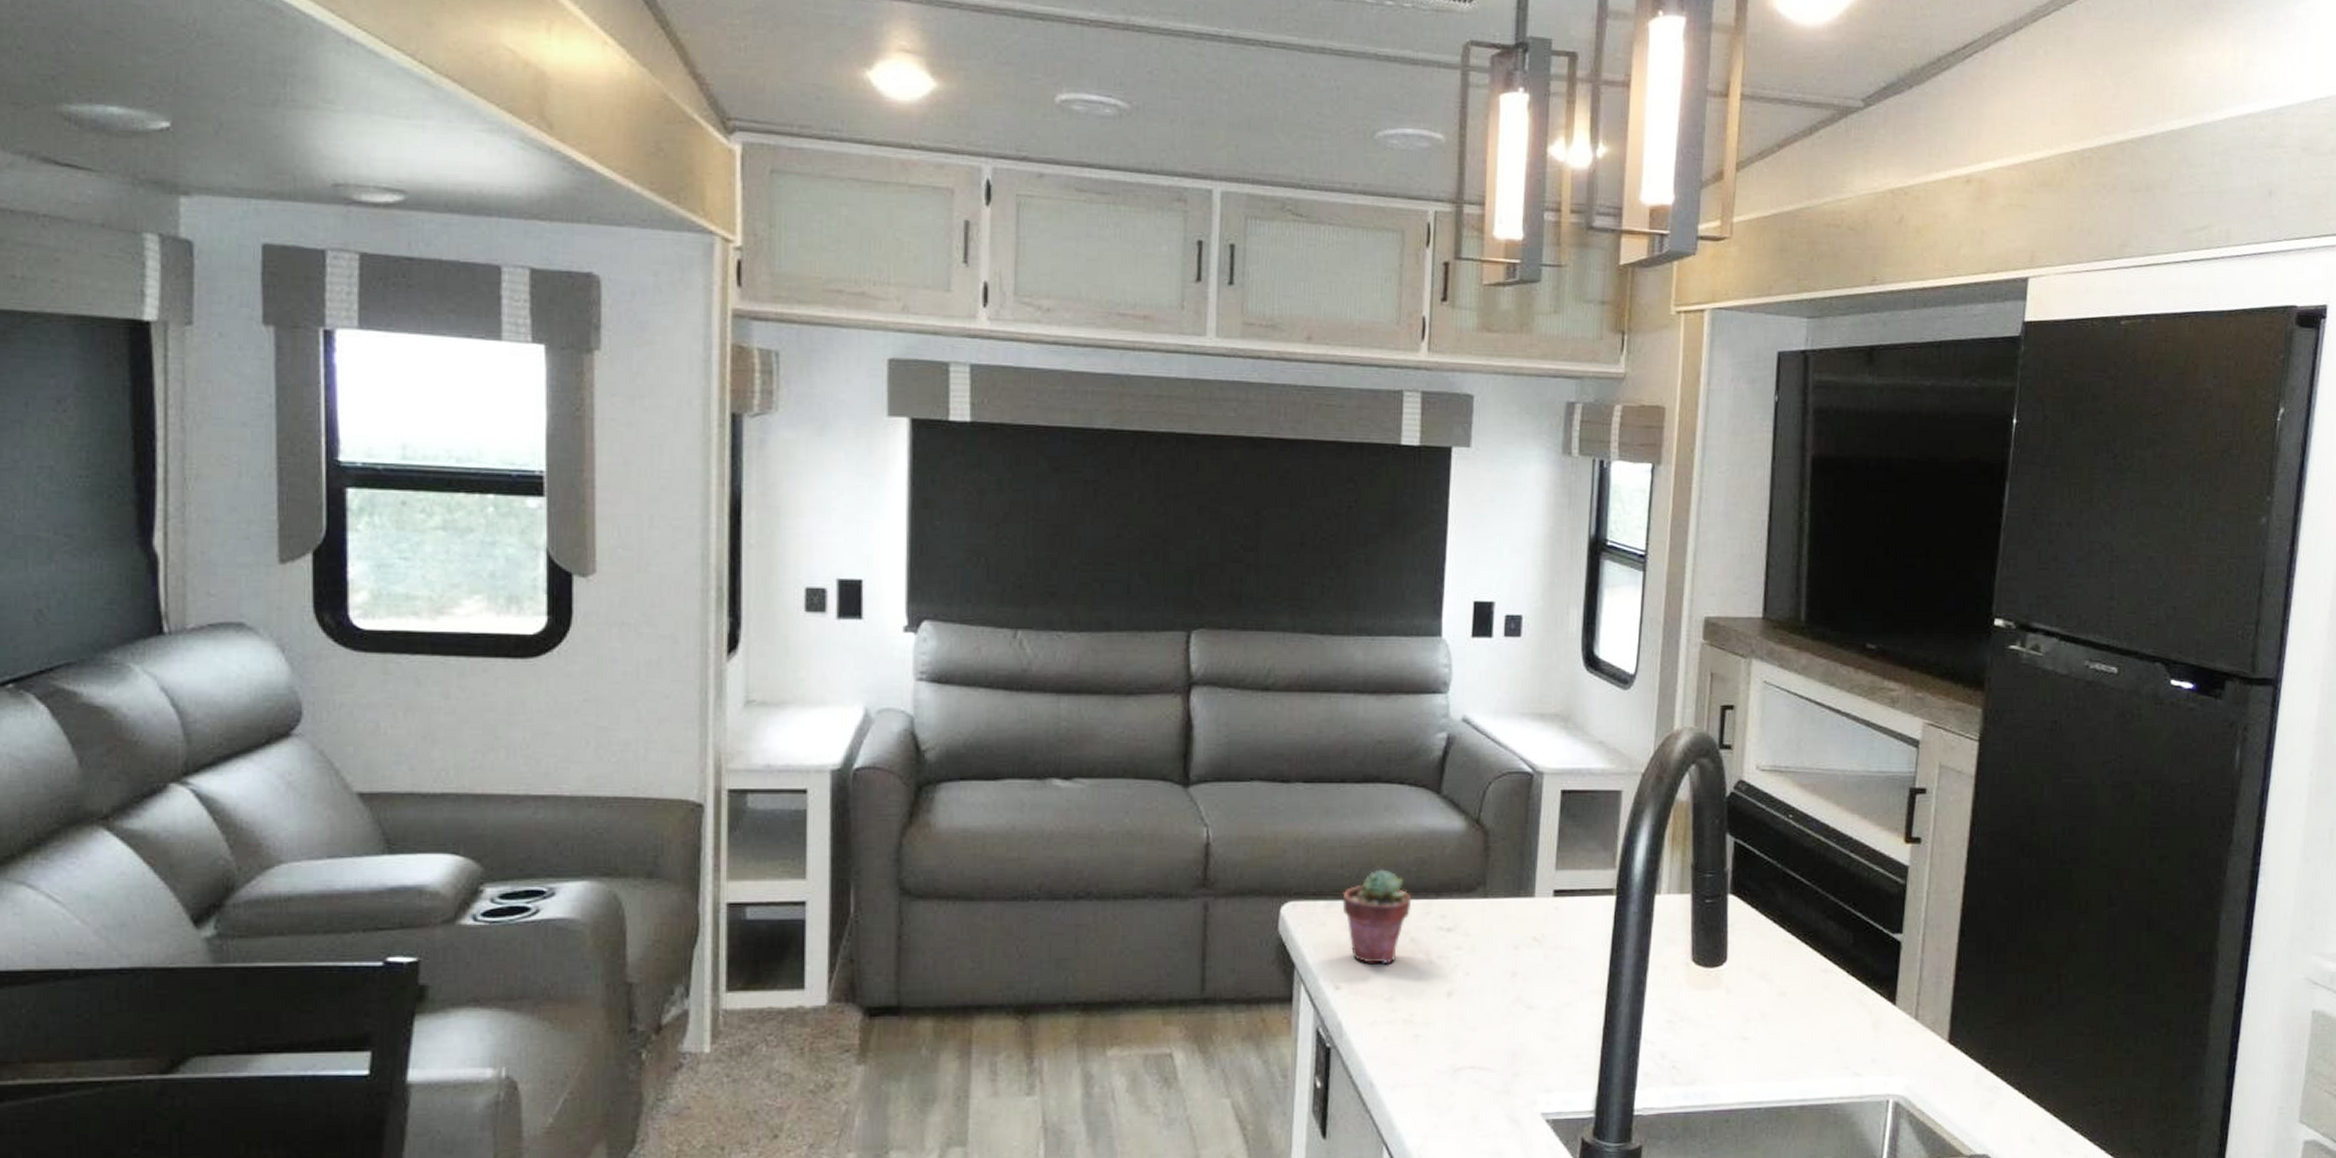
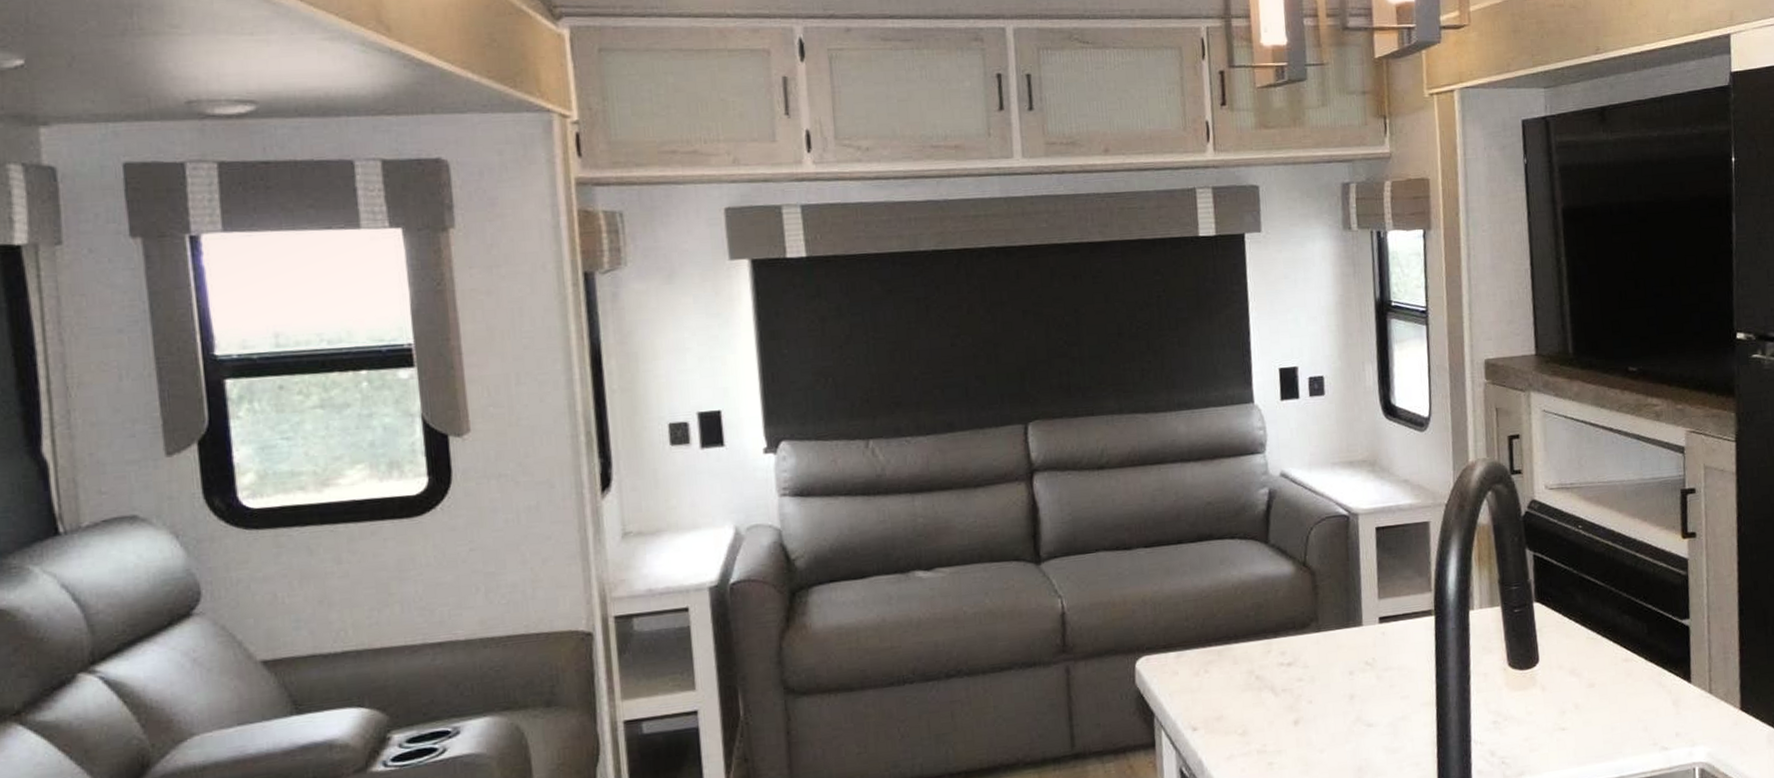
potted succulent: present [1342,869,1412,965] -> none [1190,617,1253,704]

